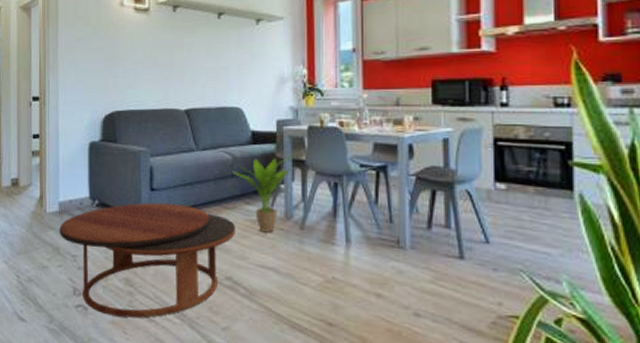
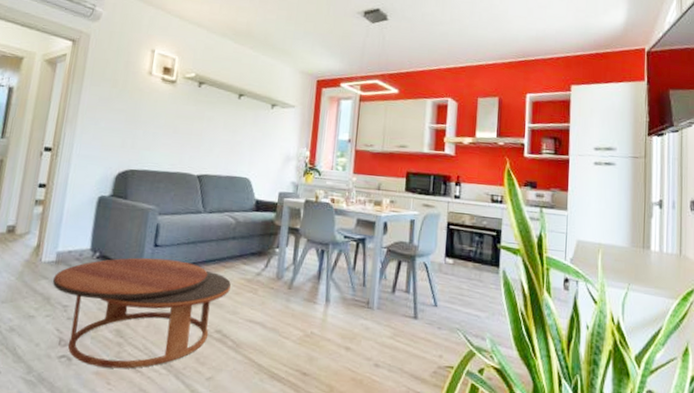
potted plant: present [232,153,294,234] -> none [234,222,290,292]

